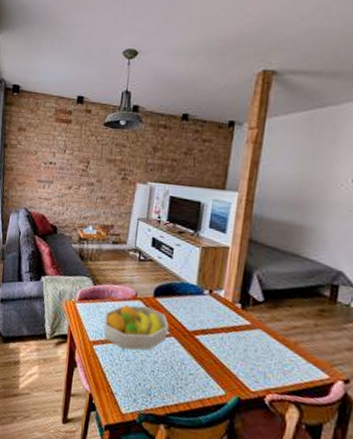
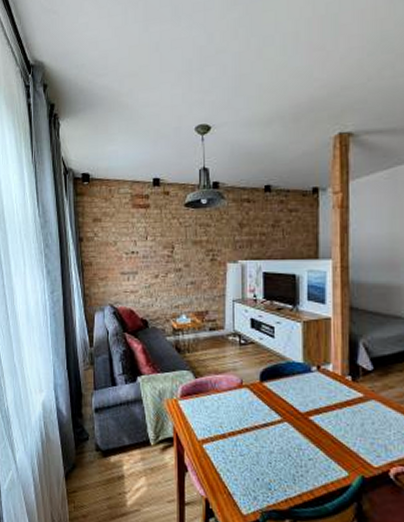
fruit bowl: present [104,304,169,351] -> none [212,392,281,444]

